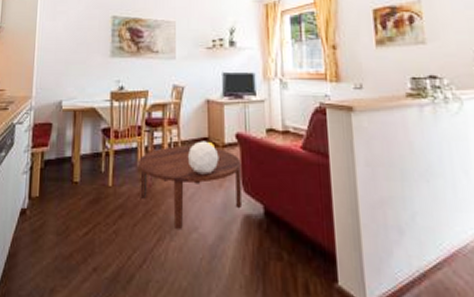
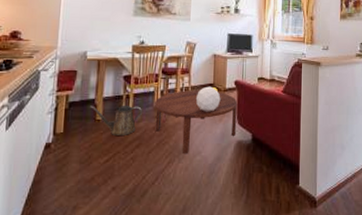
watering can: none [67,164,124,202] -> present [90,105,142,135]

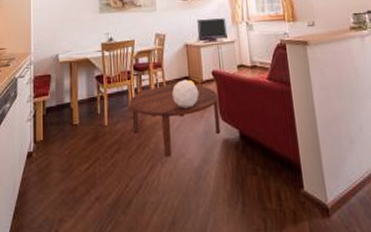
watering can: present [90,105,142,135] -> none [66,106,118,140]

